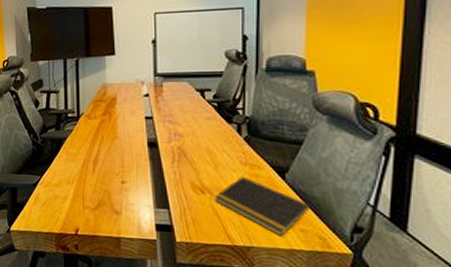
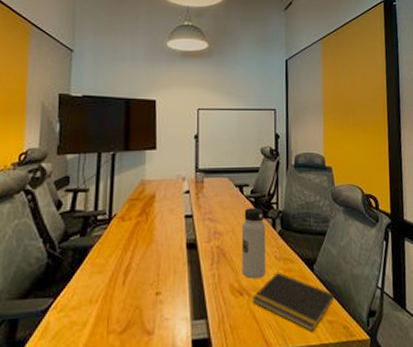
water bottle: none [203,112,230,179] -> present [241,208,266,278]

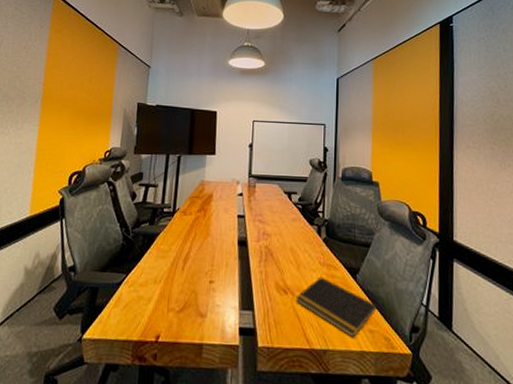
water bottle: present [241,208,266,278] -> none [287,214,312,280]

